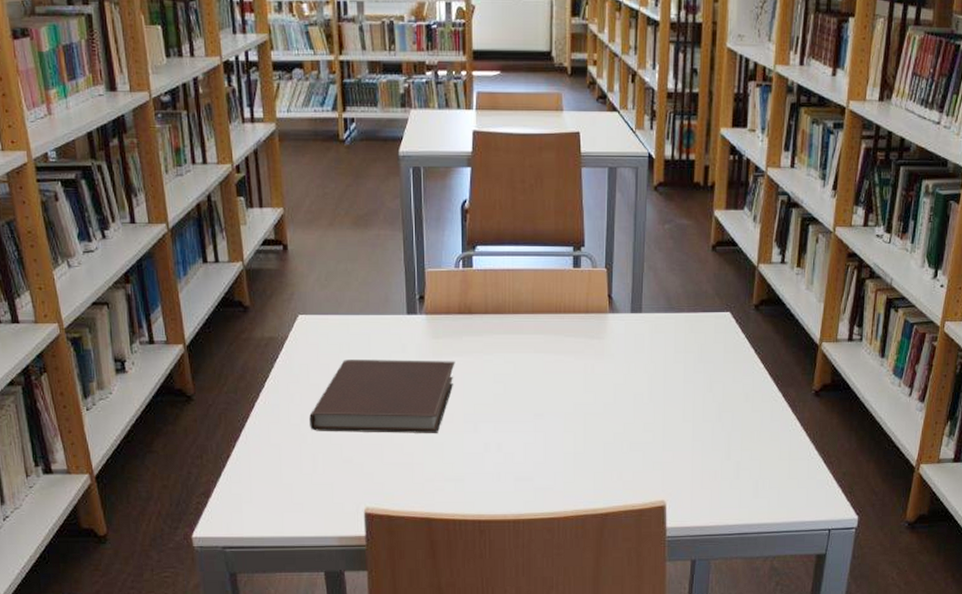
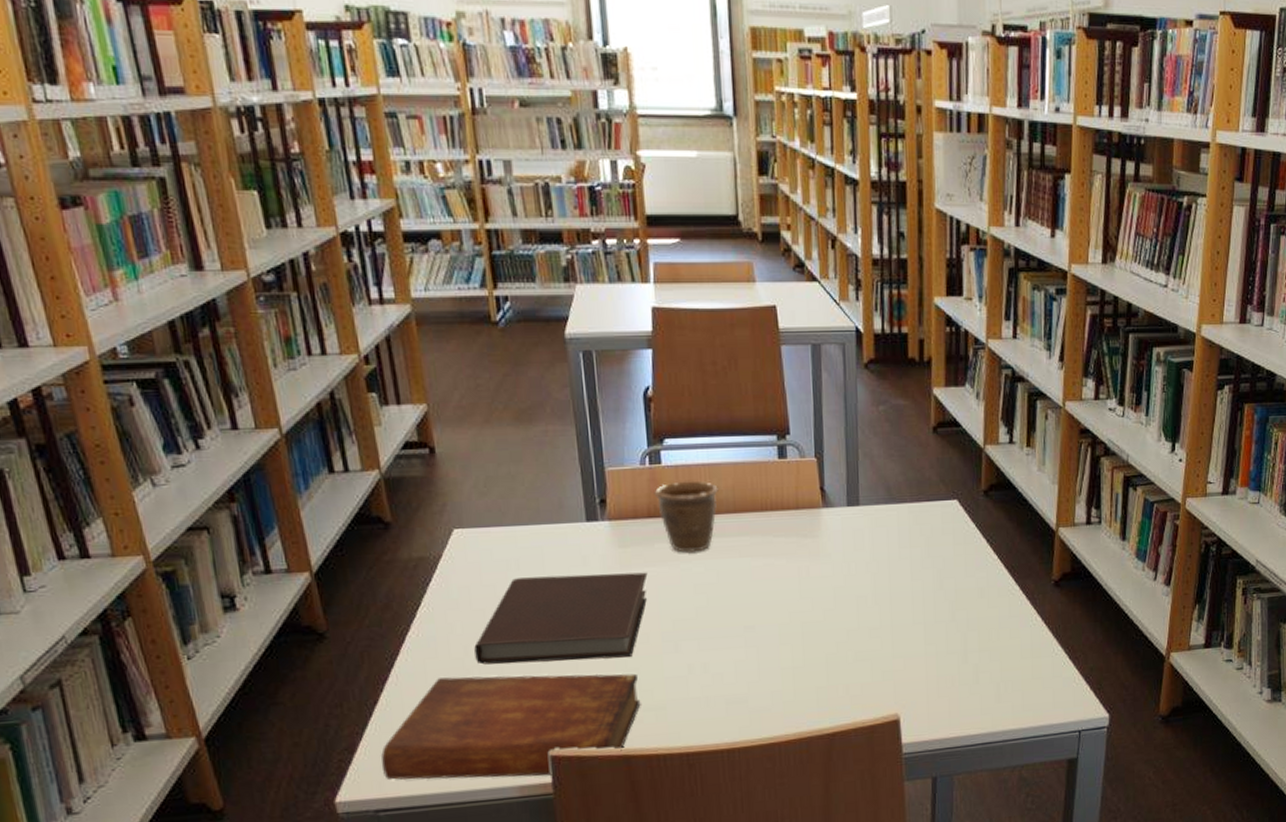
bible: none [230,440,443,530] -> present [381,673,641,780]
mug: none [465,283,520,346] -> present [654,480,718,553]

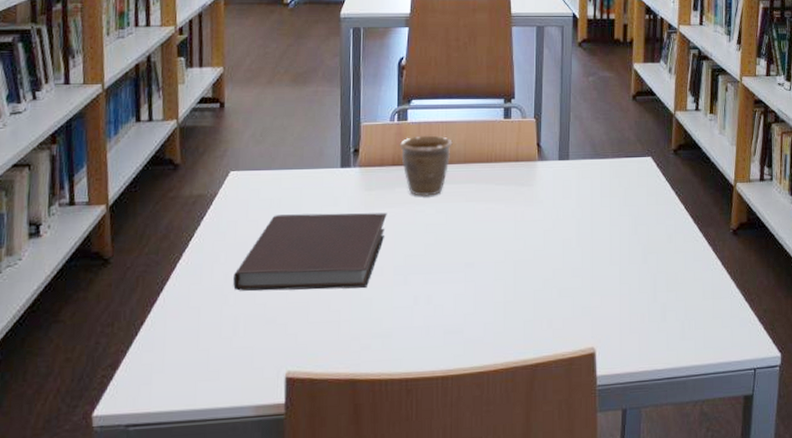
bible: present [381,673,641,780] -> none [139,301,370,397]

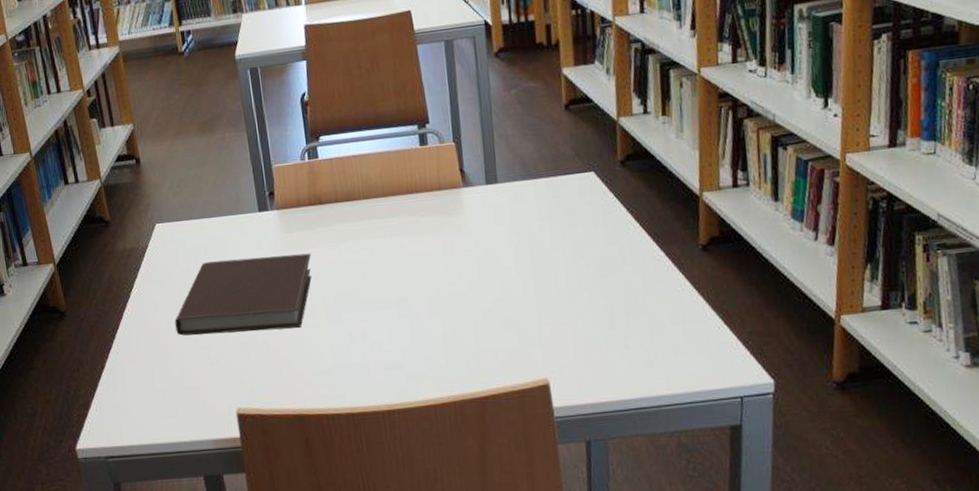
mug: present [399,135,453,196] -> none [313,170,368,234]

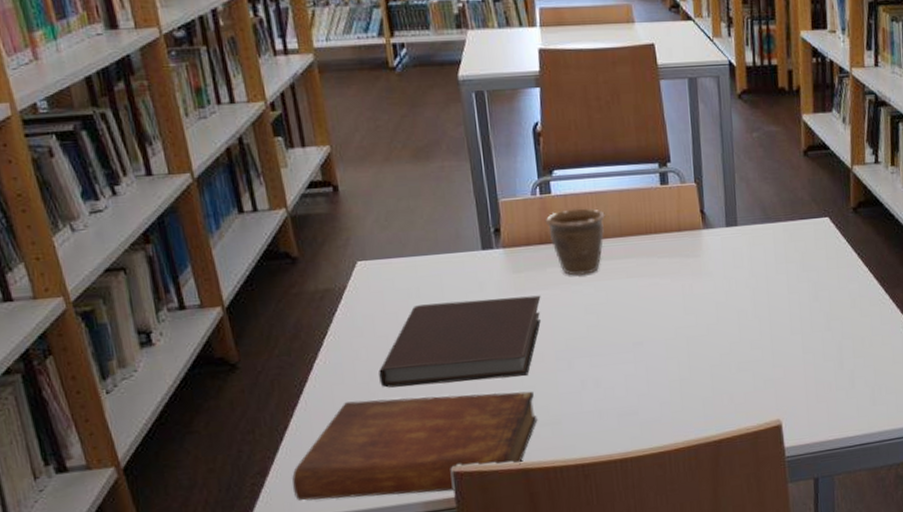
bible: none [108,342,311,432] -> present [292,391,538,501]
mug: none [313,170,368,234] -> present [545,208,605,276]

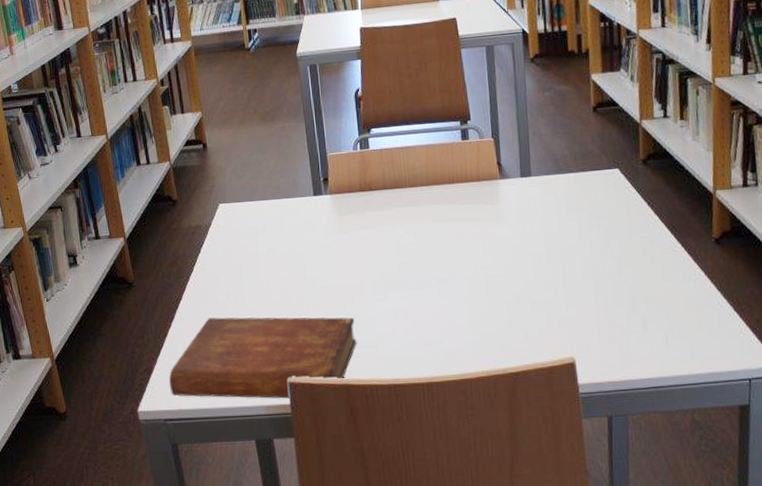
notebook: present [379,295,541,388] -> none [233,235,361,308]
mug: present [545,208,605,276] -> none [364,160,414,219]

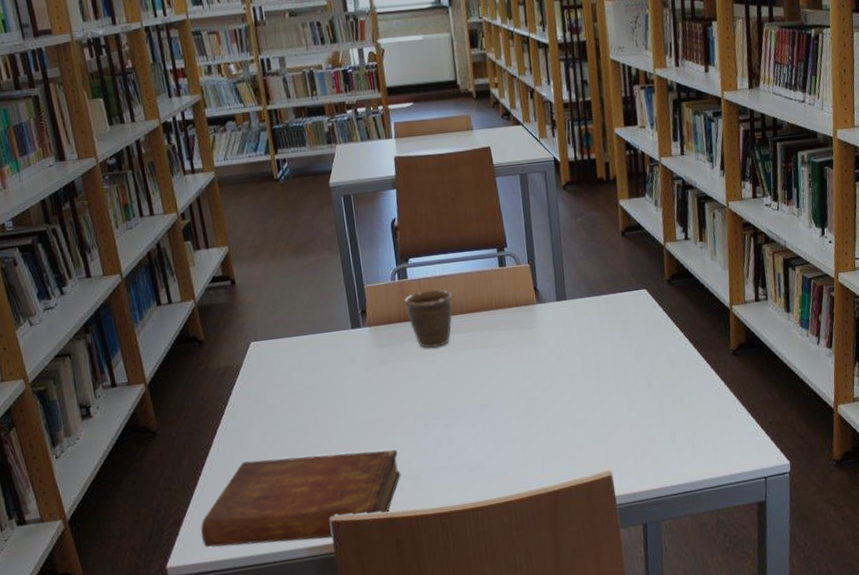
mug: none [364,160,414,219] -> present [403,289,453,348]

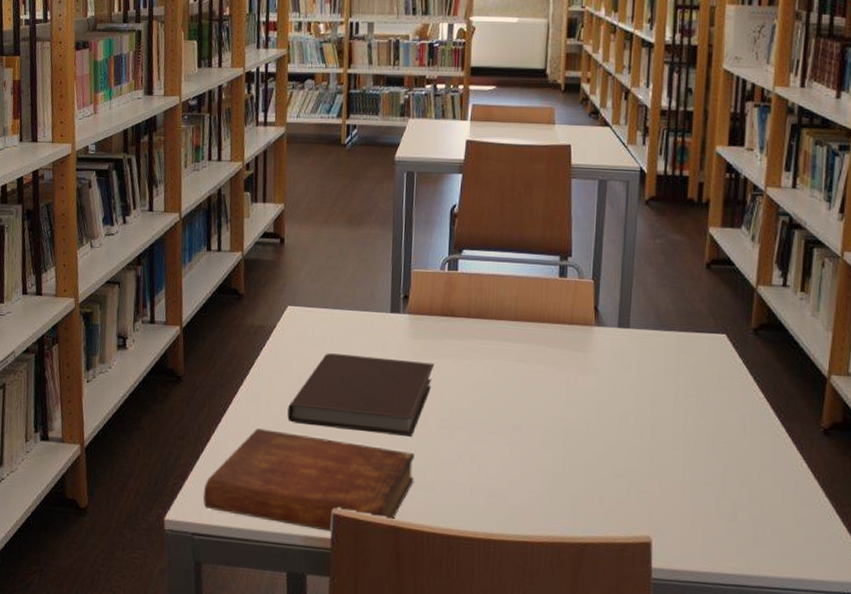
notebook: none [269,366,402,449] -> present [287,353,435,437]
mug: present [403,289,453,348] -> none [448,287,504,351]

